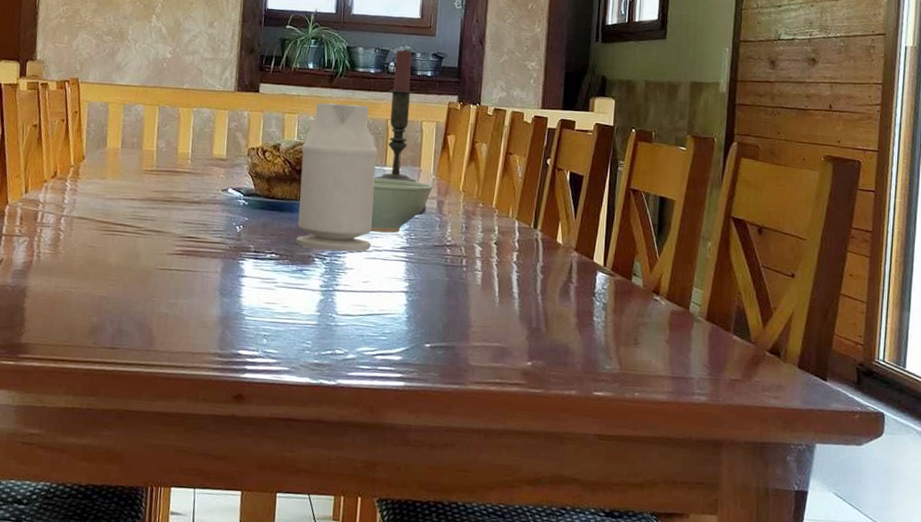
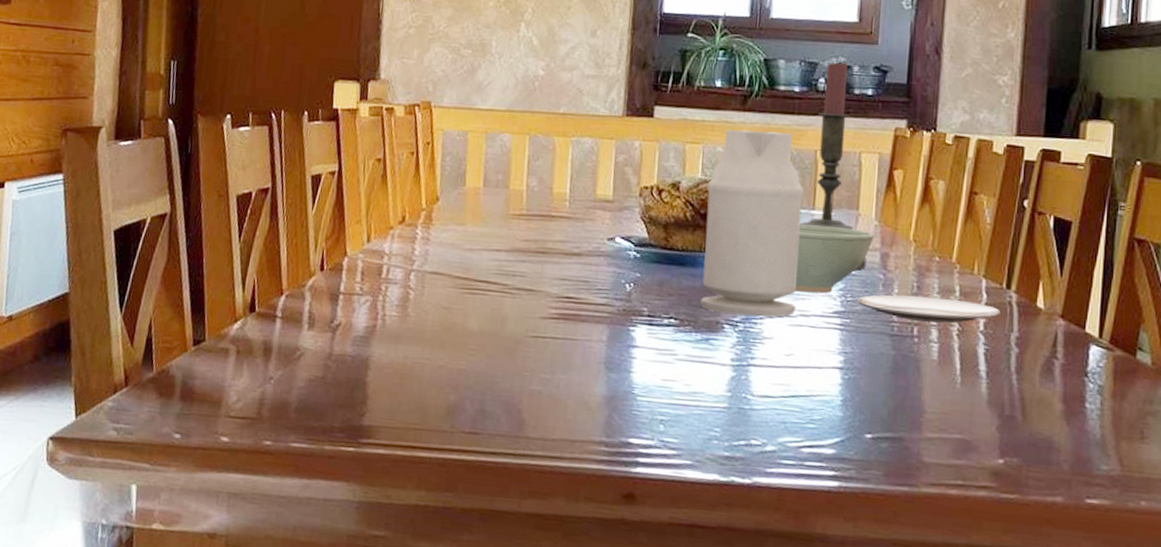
plate: none [420,233,529,256] -> present [858,294,1001,324]

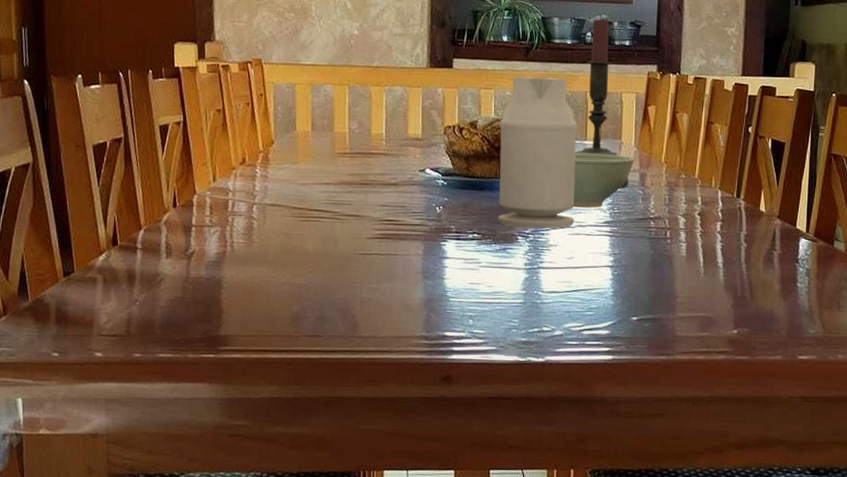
plate: present [858,294,1001,324] -> none [623,206,733,227]

